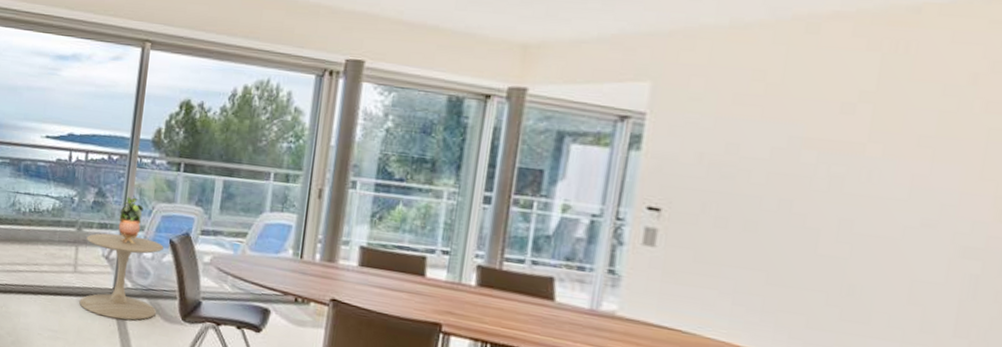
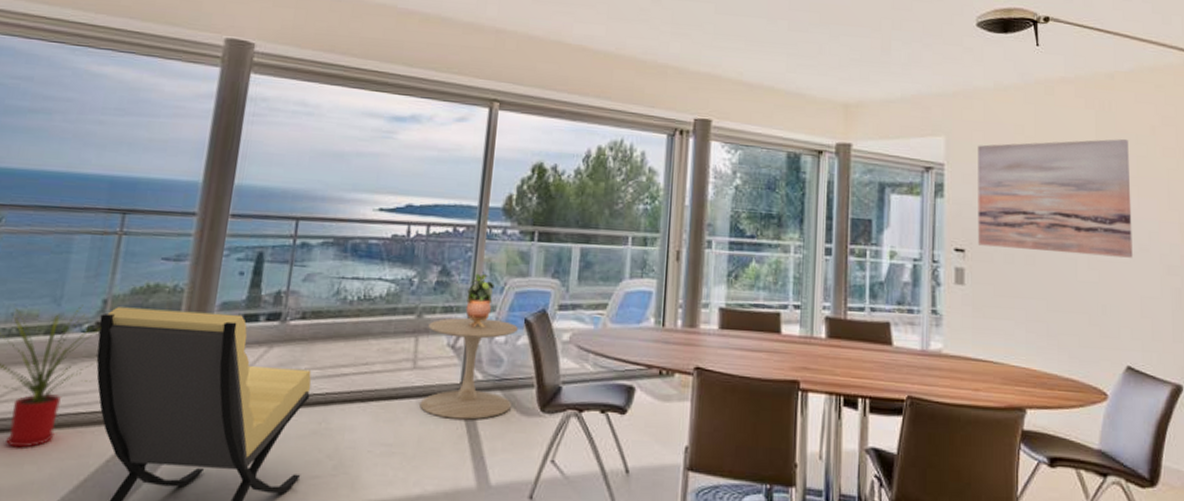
wall art: none [679,89,930,234] -> present [978,139,1133,258]

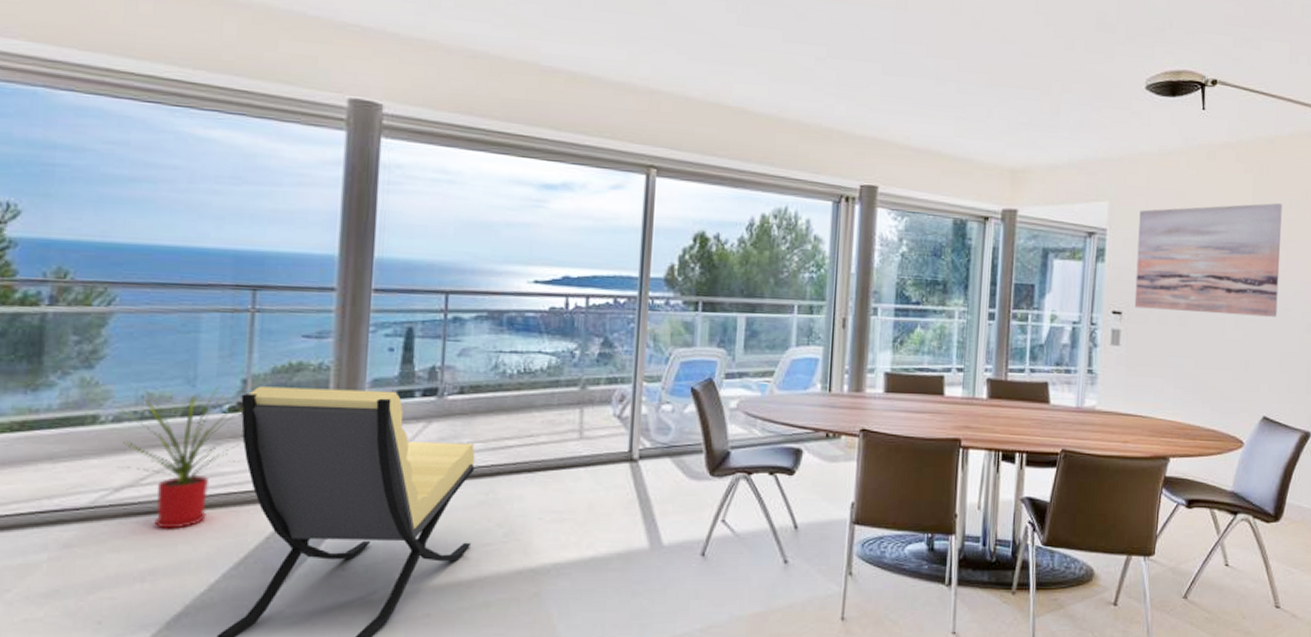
side table: present [420,317,518,420] -> none [588,388,685,486]
potted plant: present [465,273,494,328] -> none [630,344,659,398]

